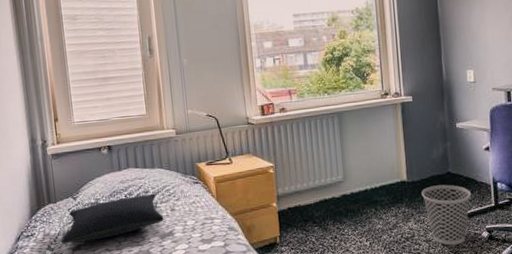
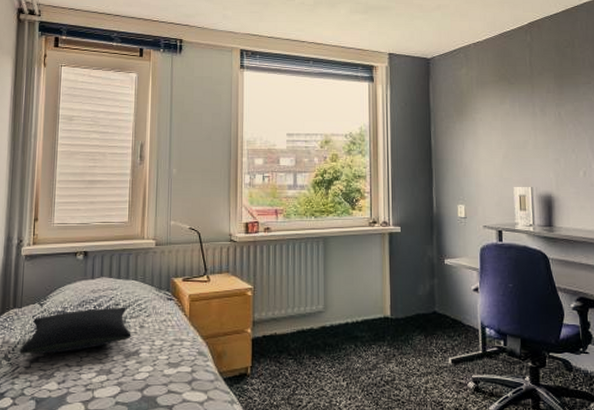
wastebasket: present [421,184,471,246] -> none [404,325,457,394]

